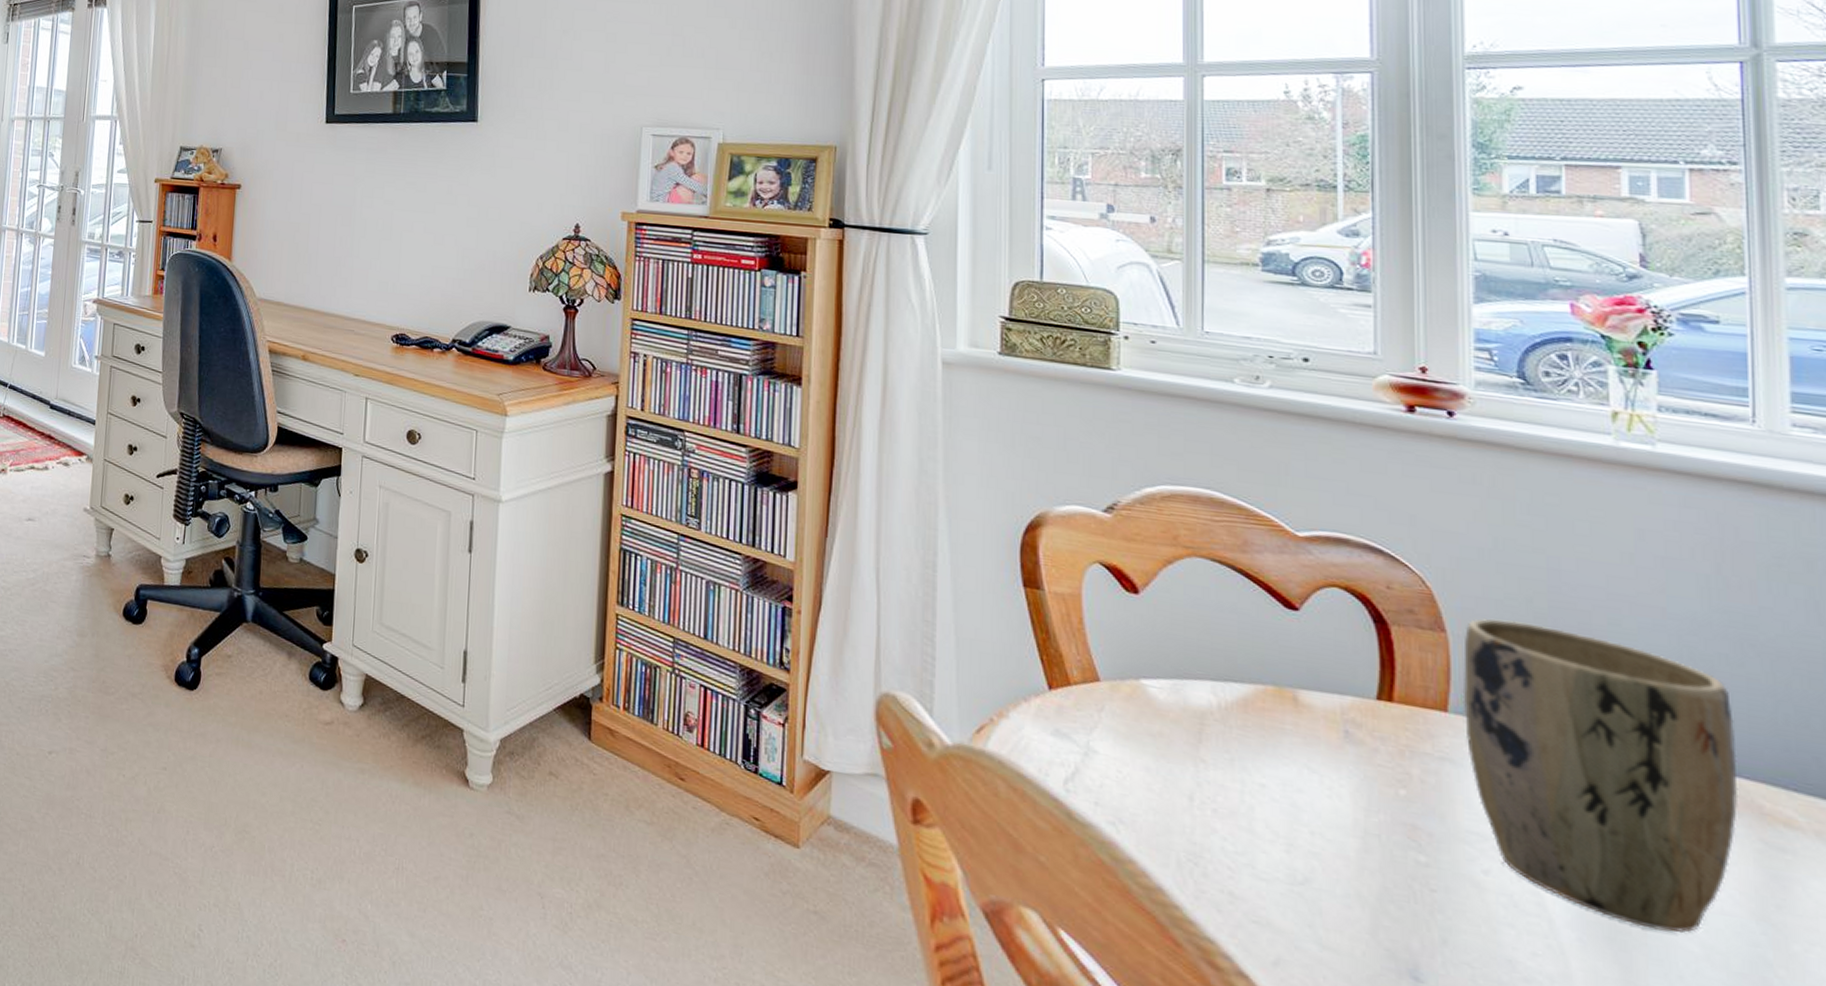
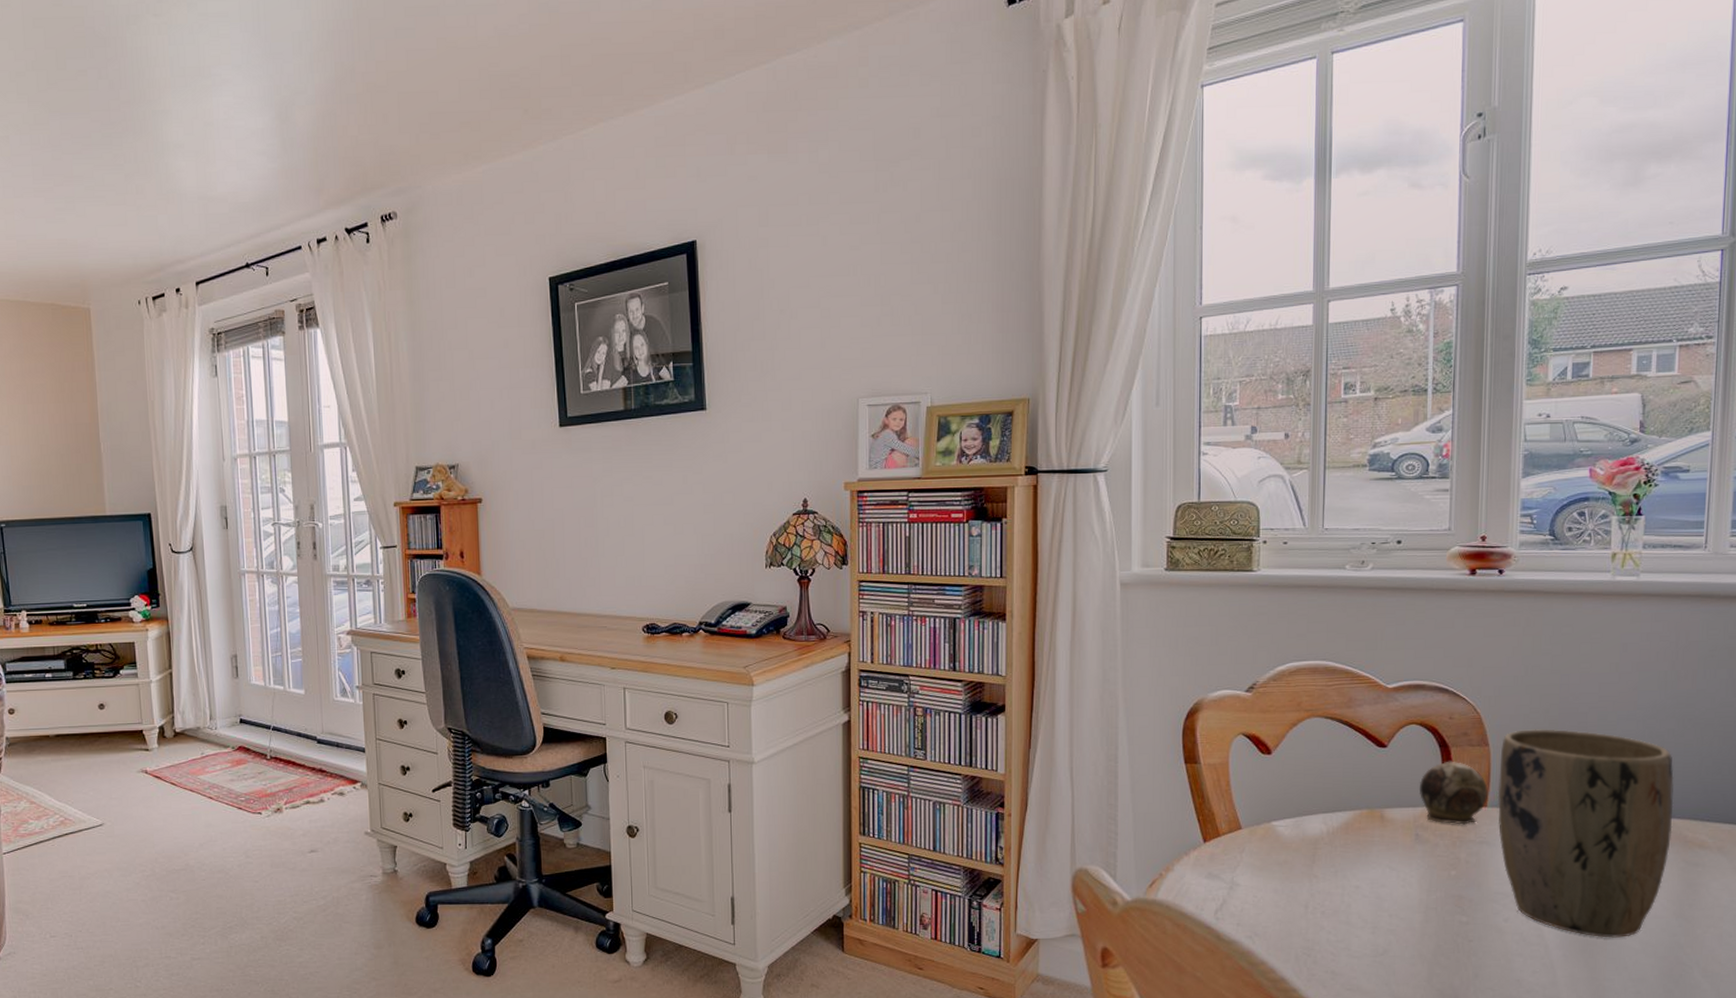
decorative egg: none [1348,642,1448,731] -> present [1420,761,1488,825]

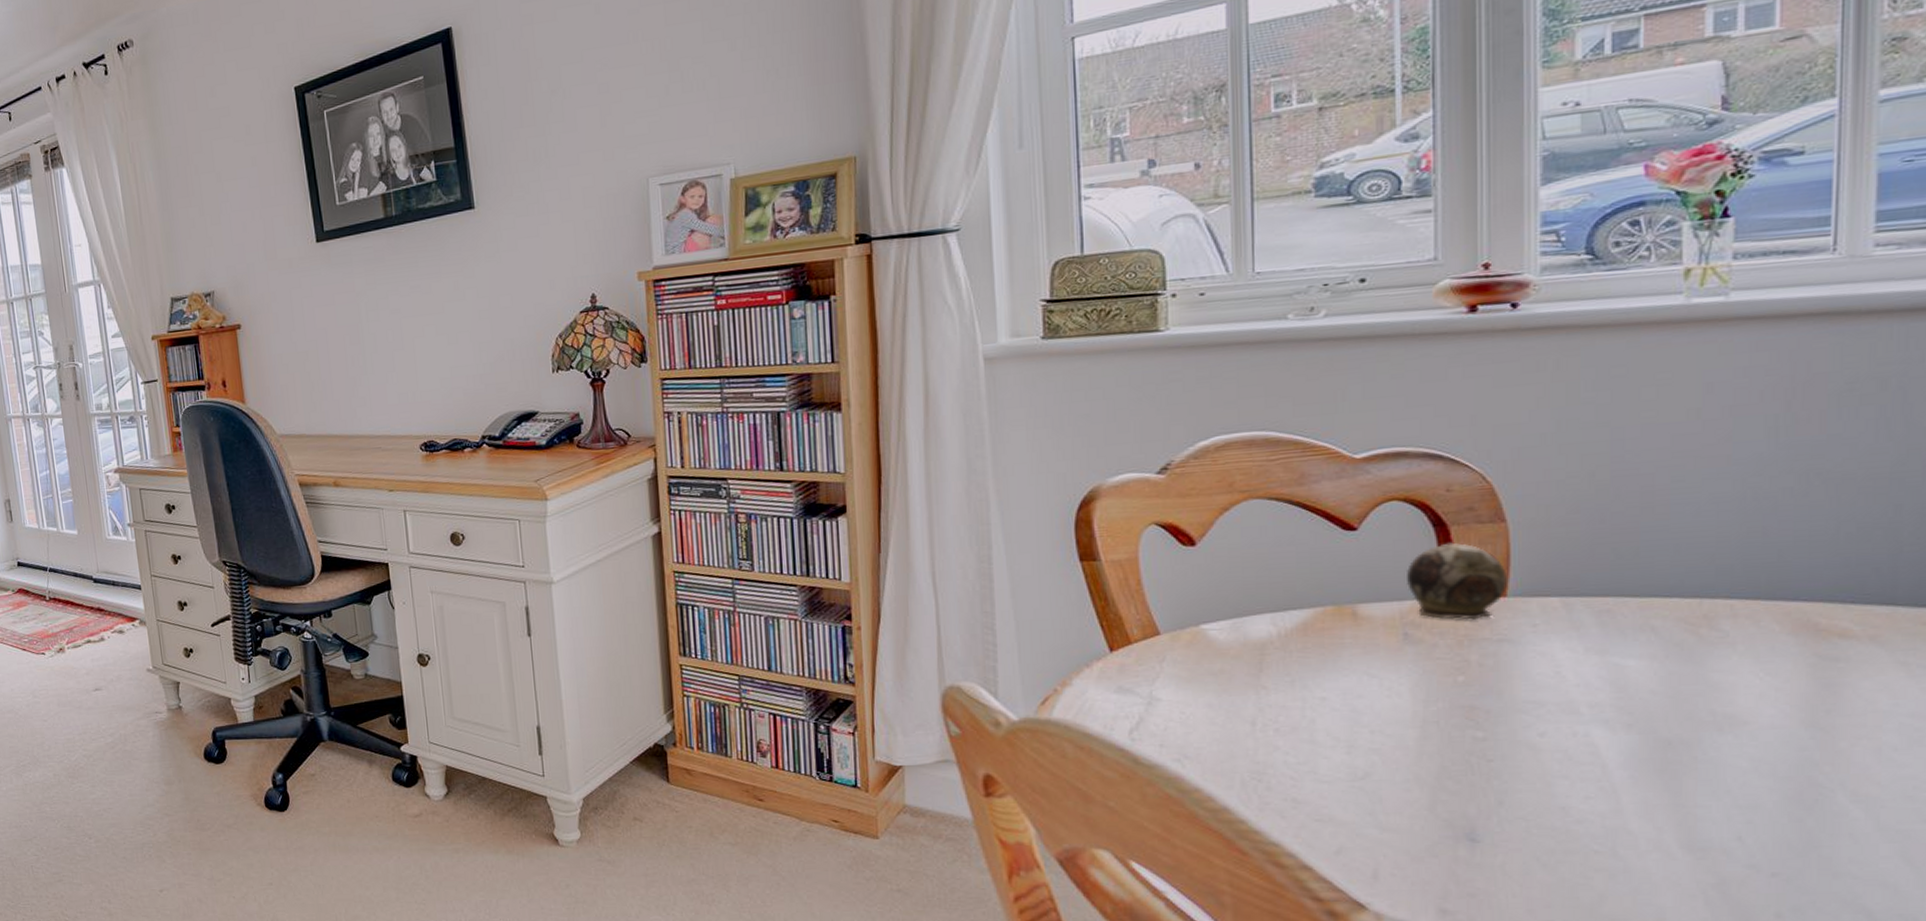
plant pot: present [1497,729,1674,938] -> none [1522,496,1796,755]

